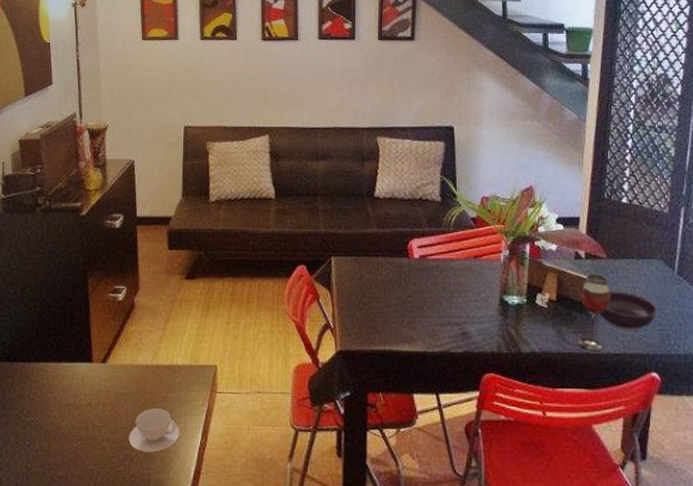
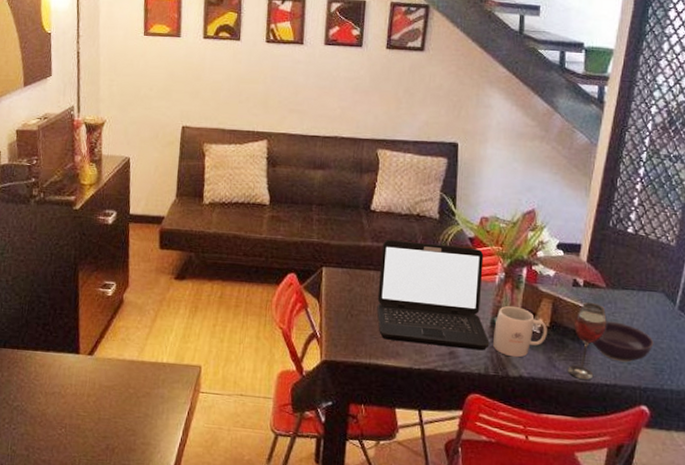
teacup: present [128,408,180,453] -> none [111,402,162,445]
laptop: none [387,224,500,329] -> present [377,239,490,351]
mug: none [502,282,555,334] -> present [492,305,547,358]

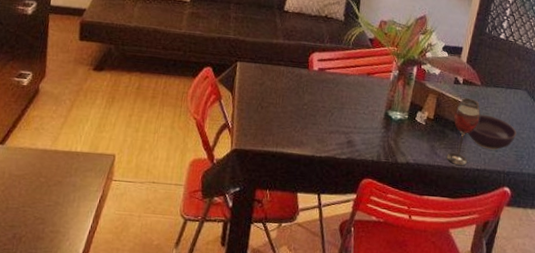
laptop: present [377,239,490,351] -> none [285,37,383,140]
mug: present [492,305,547,358] -> none [385,100,432,146]

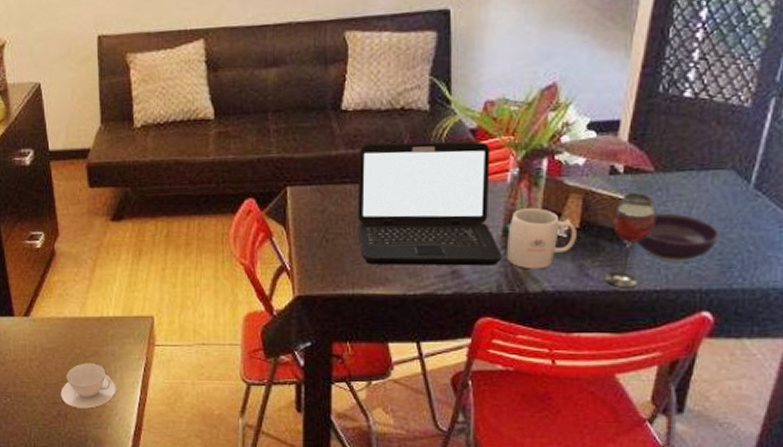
teacup: none [19,191,72,233] -> present [60,363,117,409]
laptop: none [285,37,383,140] -> present [357,141,502,266]
mug: none [385,100,432,146] -> present [505,207,577,270]

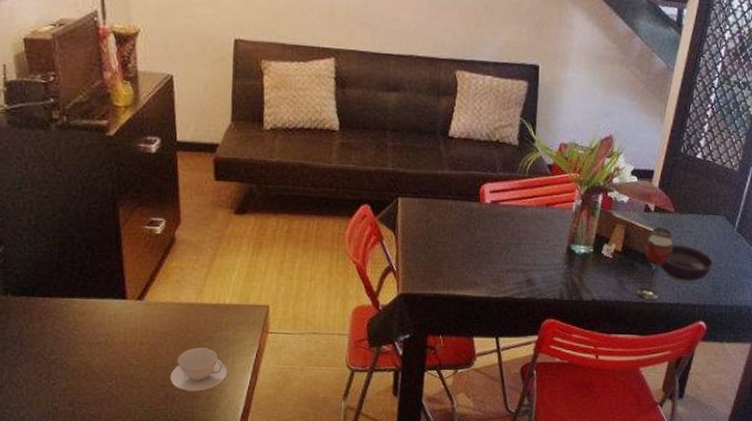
laptop: present [357,141,502,266] -> none [455,167,565,277]
mug: present [505,207,577,270] -> none [567,232,620,282]

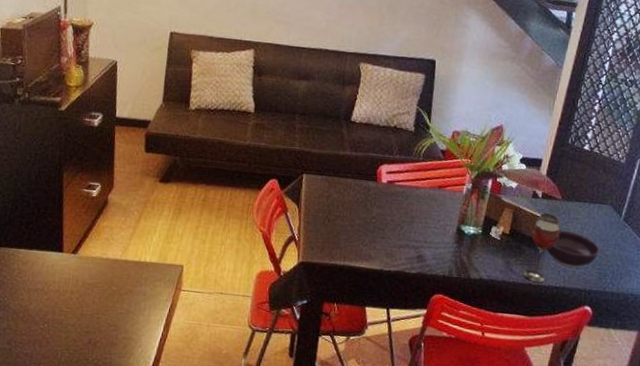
teacup: present [170,347,228,392] -> none [93,299,144,340]

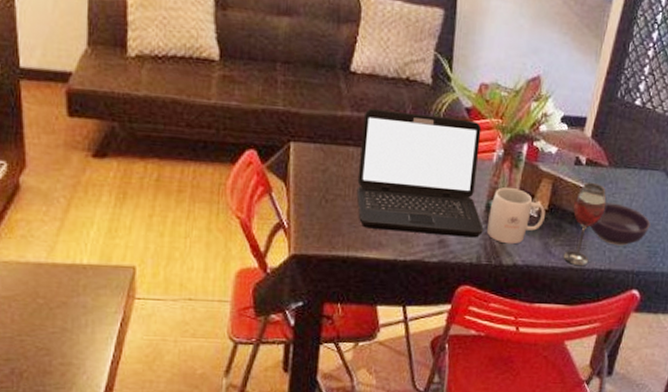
laptop: none [352,149,455,255] -> present [356,108,484,238]
mug: none [457,214,507,262] -> present [486,187,546,245]

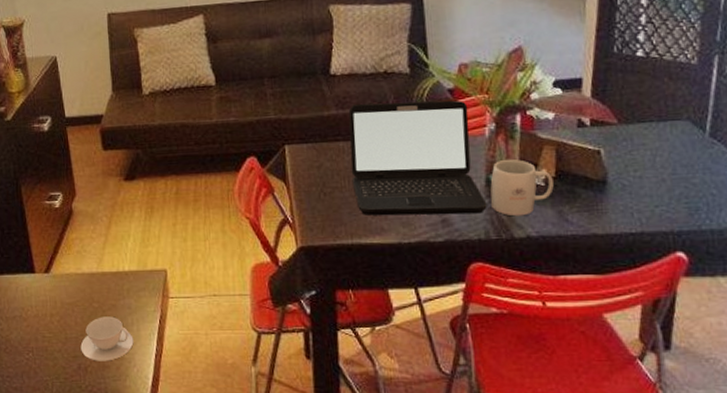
teacup: none [16,315,86,367] -> present [80,316,134,361]
wineglass: present [563,183,607,265] -> none [583,143,624,231]
bowl: present [590,202,651,246] -> none [609,161,684,206]

